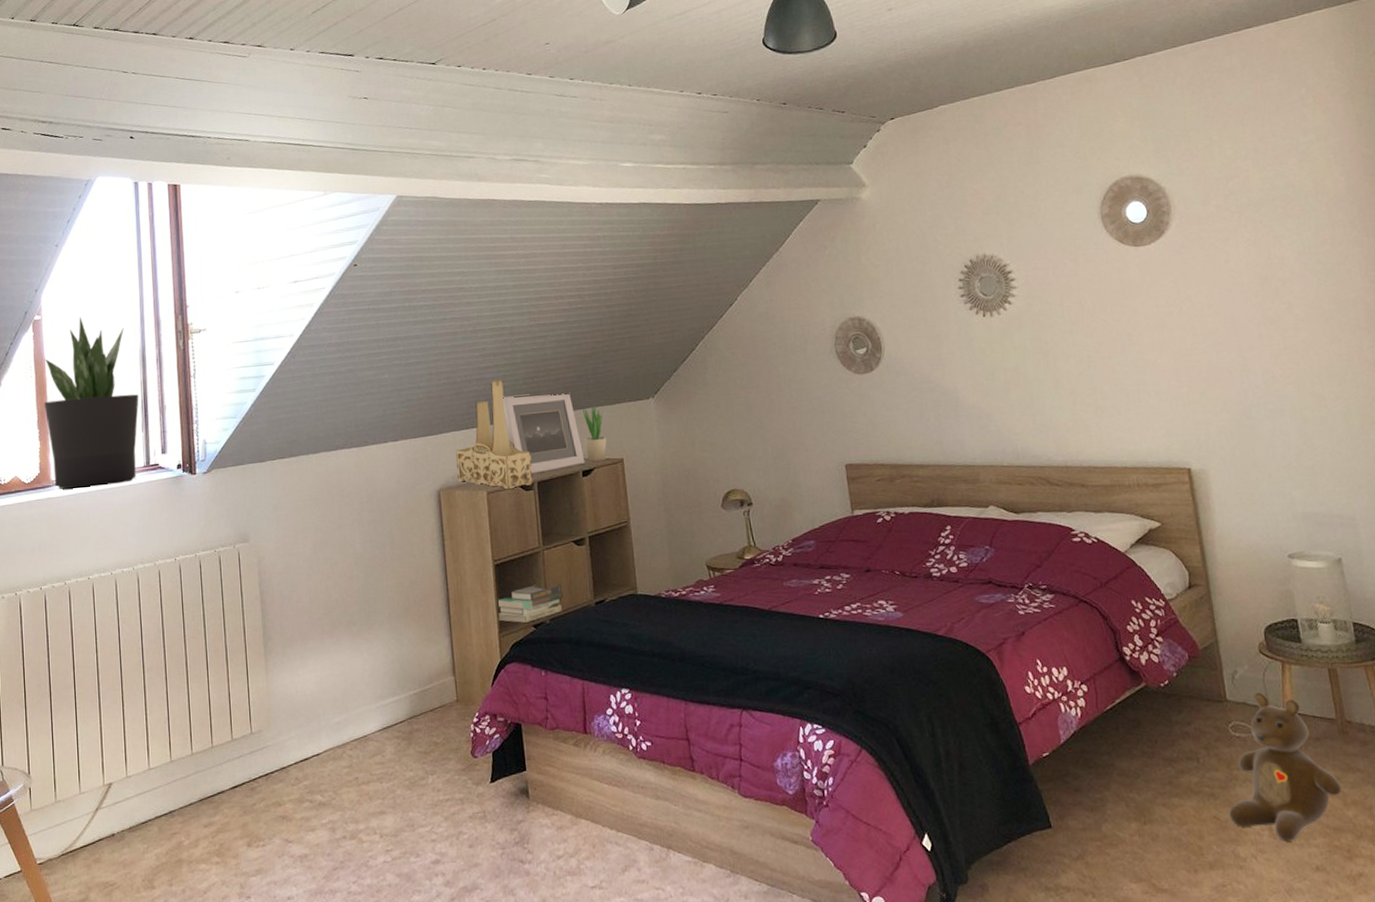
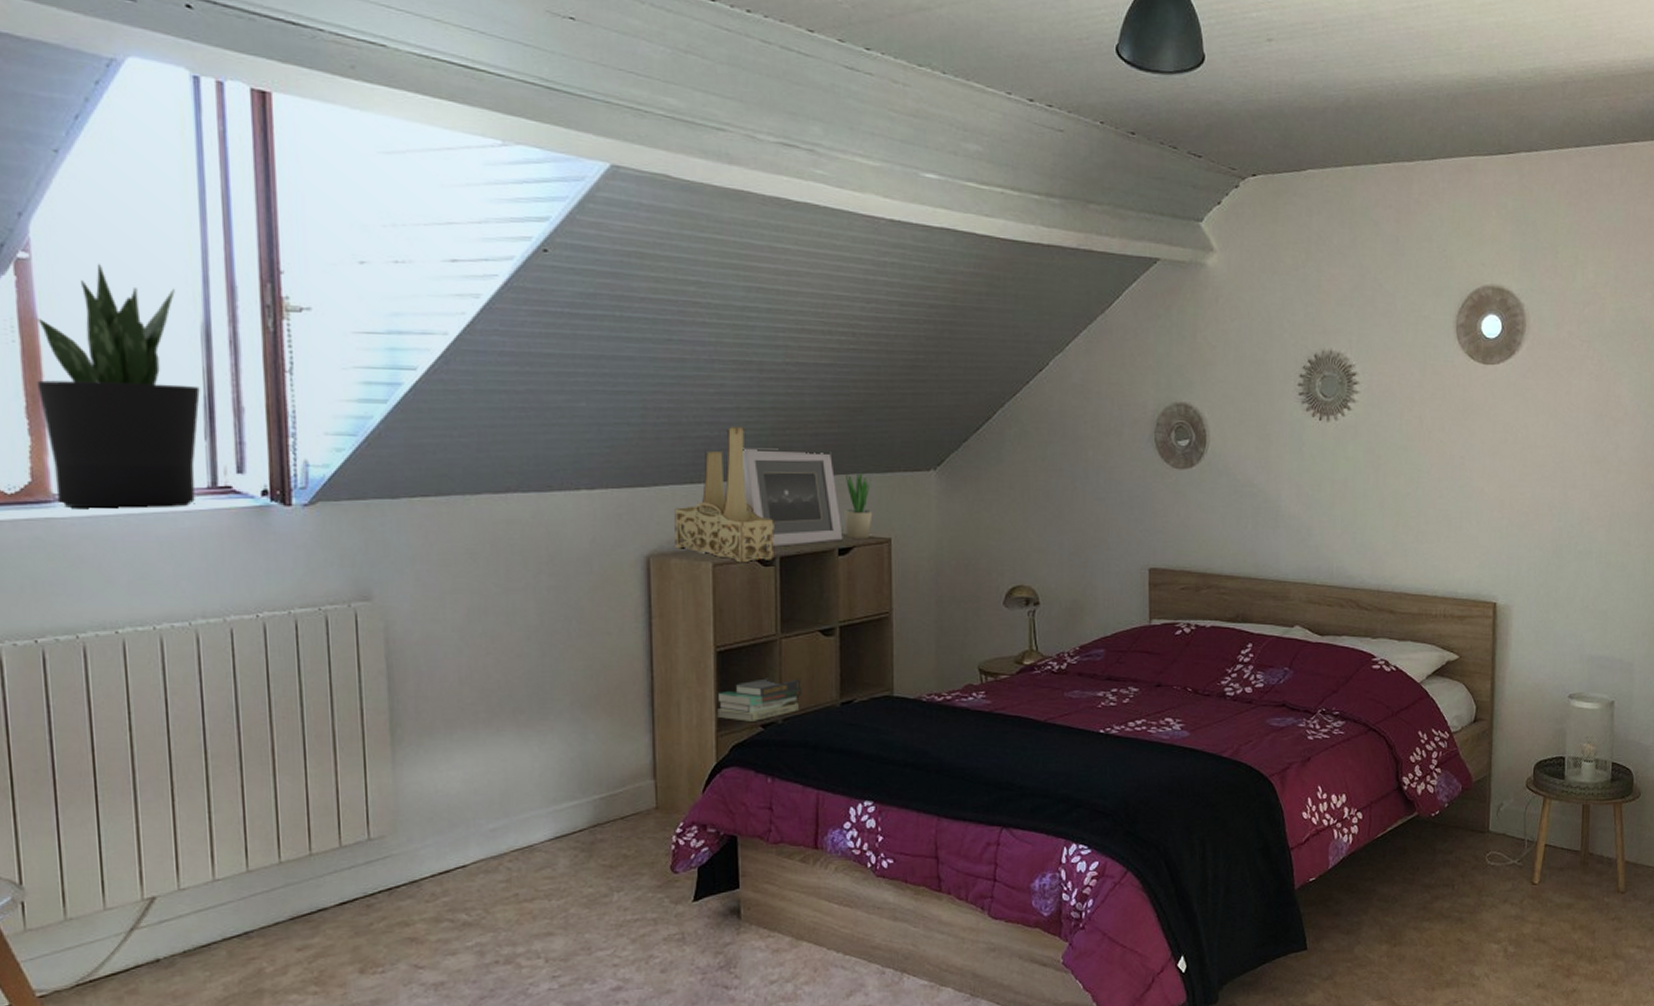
teddy bear: present [1228,692,1342,842] -> none [1472,824,1573,962]

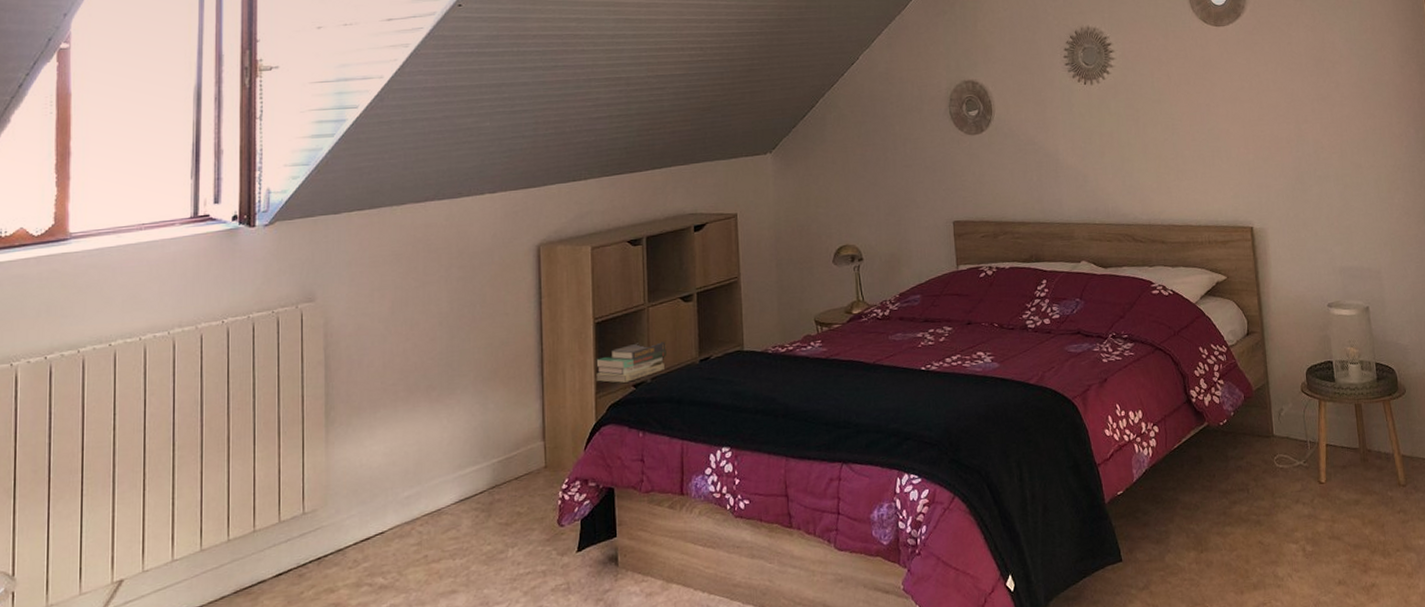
planter: present [36,264,200,509] -> none [65,47,190,243]
decorative basket: present [674,424,775,563] -> none [560,129,642,245]
picture frame: present [743,448,843,547] -> none [614,145,698,229]
potted plant: present [844,470,873,540] -> none [698,159,721,217]

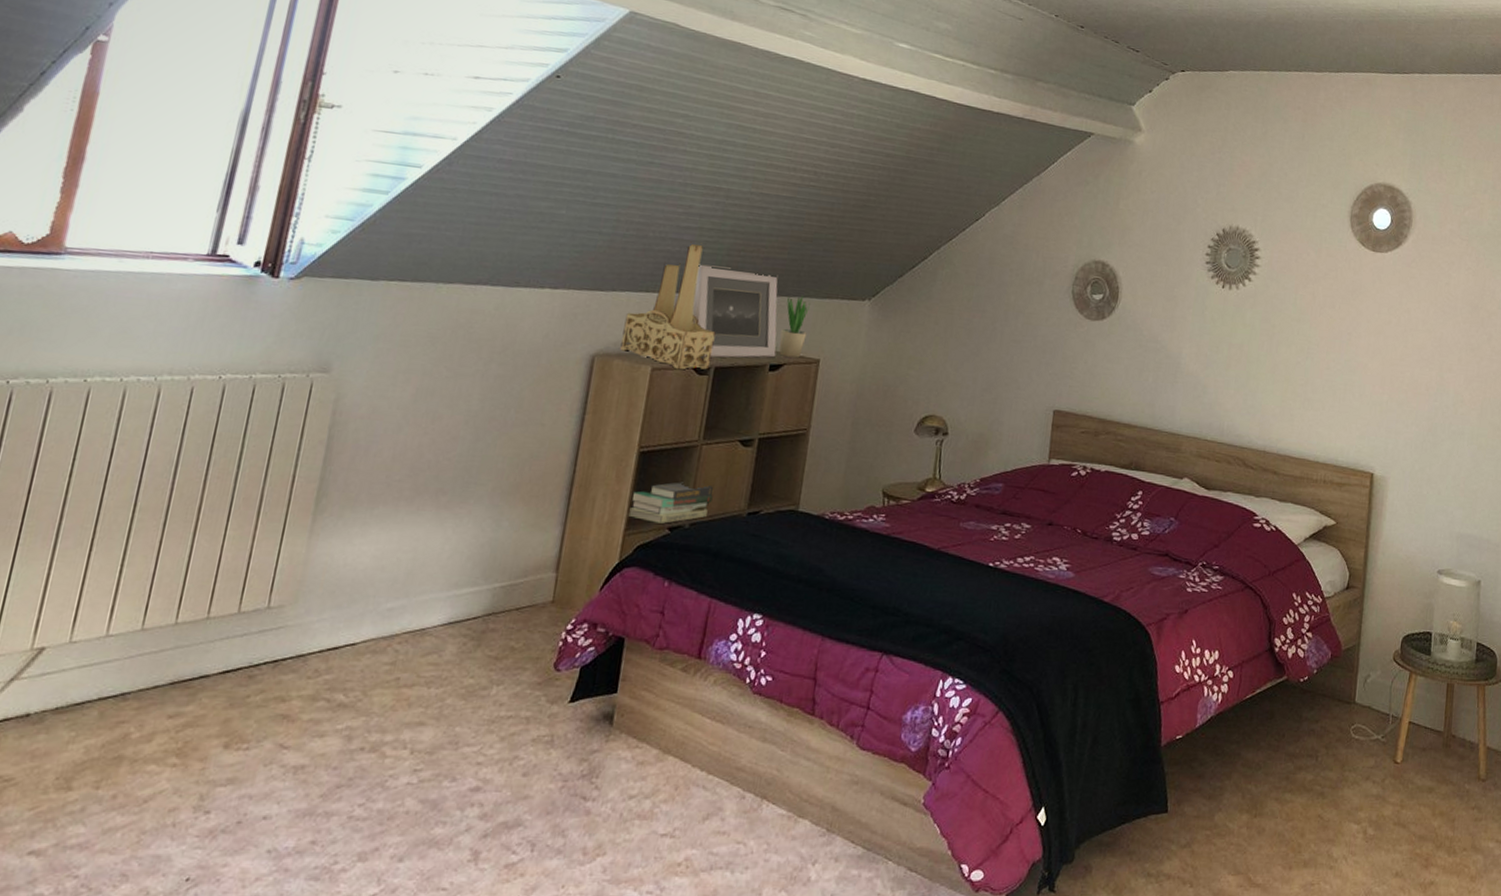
decorative basket: none [560,129,642,245] -> present [620,241,716,370]
picture frame: none [614,145,698,229] -> present [692,264,778,359]
potted plant: none [698,159,721,217] -> present [779,294,810,359]

